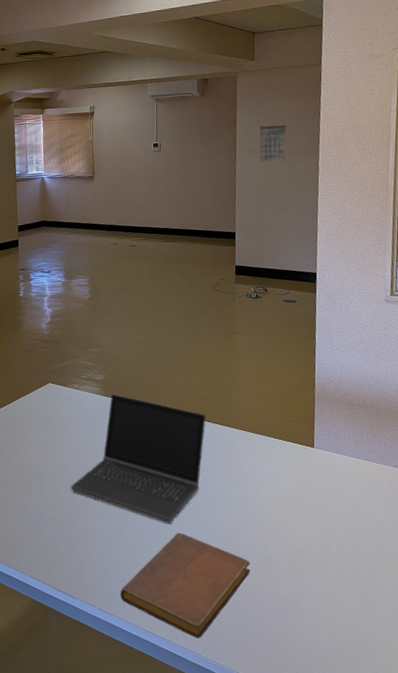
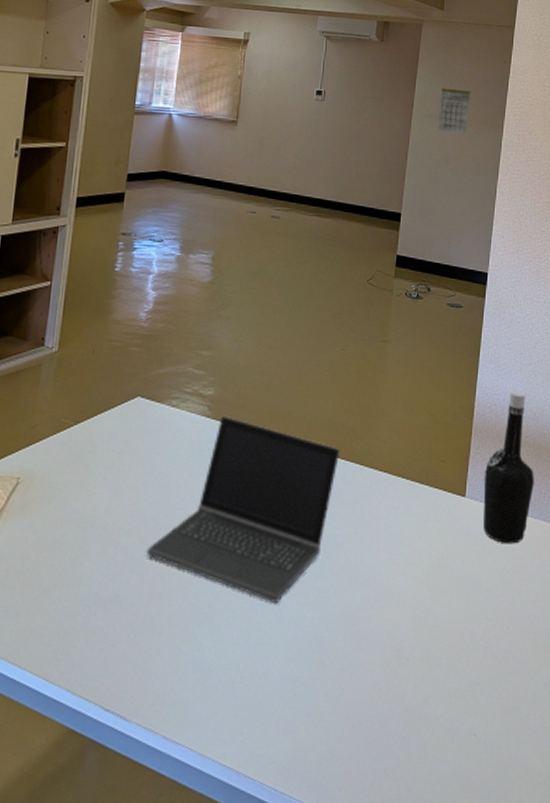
notebook: present [120,533,251,639] -> none [195,616,374,774]
bottle: none [328,364,374,483] -> present [483,390,534,544]

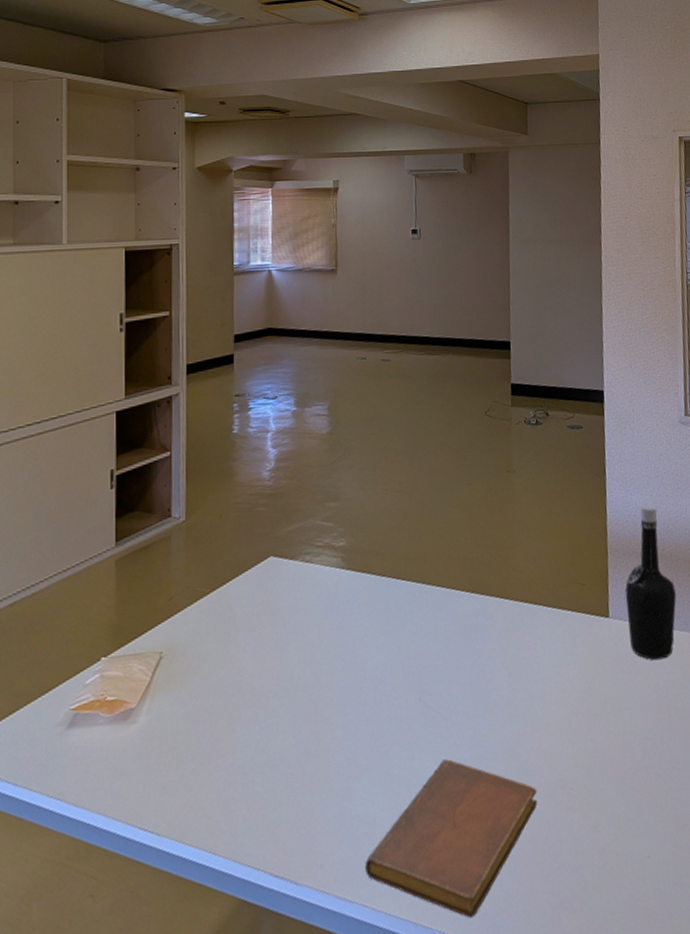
laptop computer: present [147,415,341,604] -> none [298,564,479,749]
notebook: none [195,616,374,774] -> present [365,759,538,919]
calendar: present [437,88,471,134] -> none [535,211,566,256]

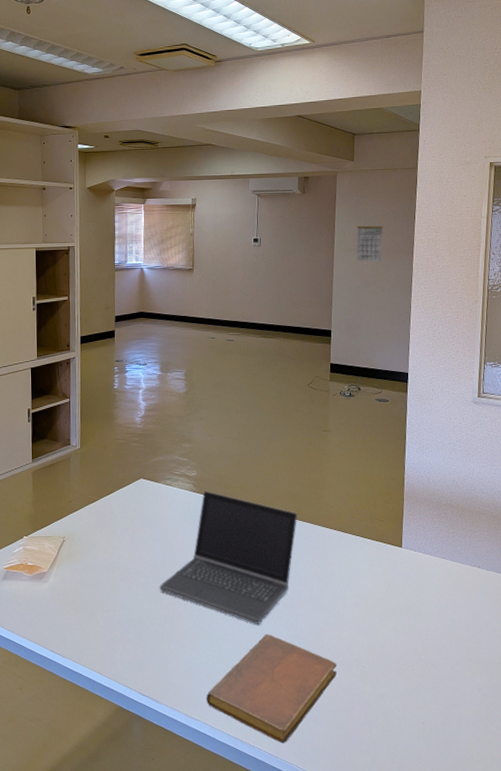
laptop computer: none [298,564,479,749] -> present [159,490,298,625]
calendar: none [535,211,566,256] -> present [356,225,383,262]
bottle: present [624,504,676,661] -> none [416,464,460,583]

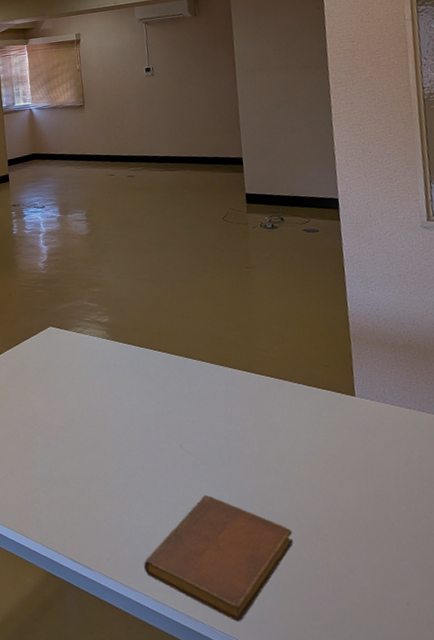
laptop computer: present [159,490,298,625] -> none [80,337,227,485]
calendar: present [356,225,383,262] -> none [259,41,292,82]

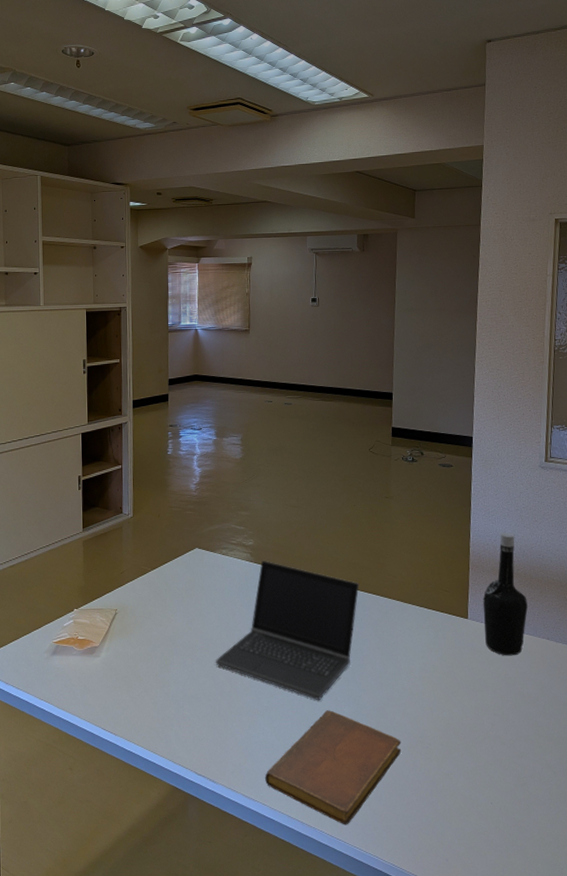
laptop computer: none [80,337,227,485] -> present [216,560,360,701]
bottle: none [370,299,426,438] -> present [482,532,528,656]

